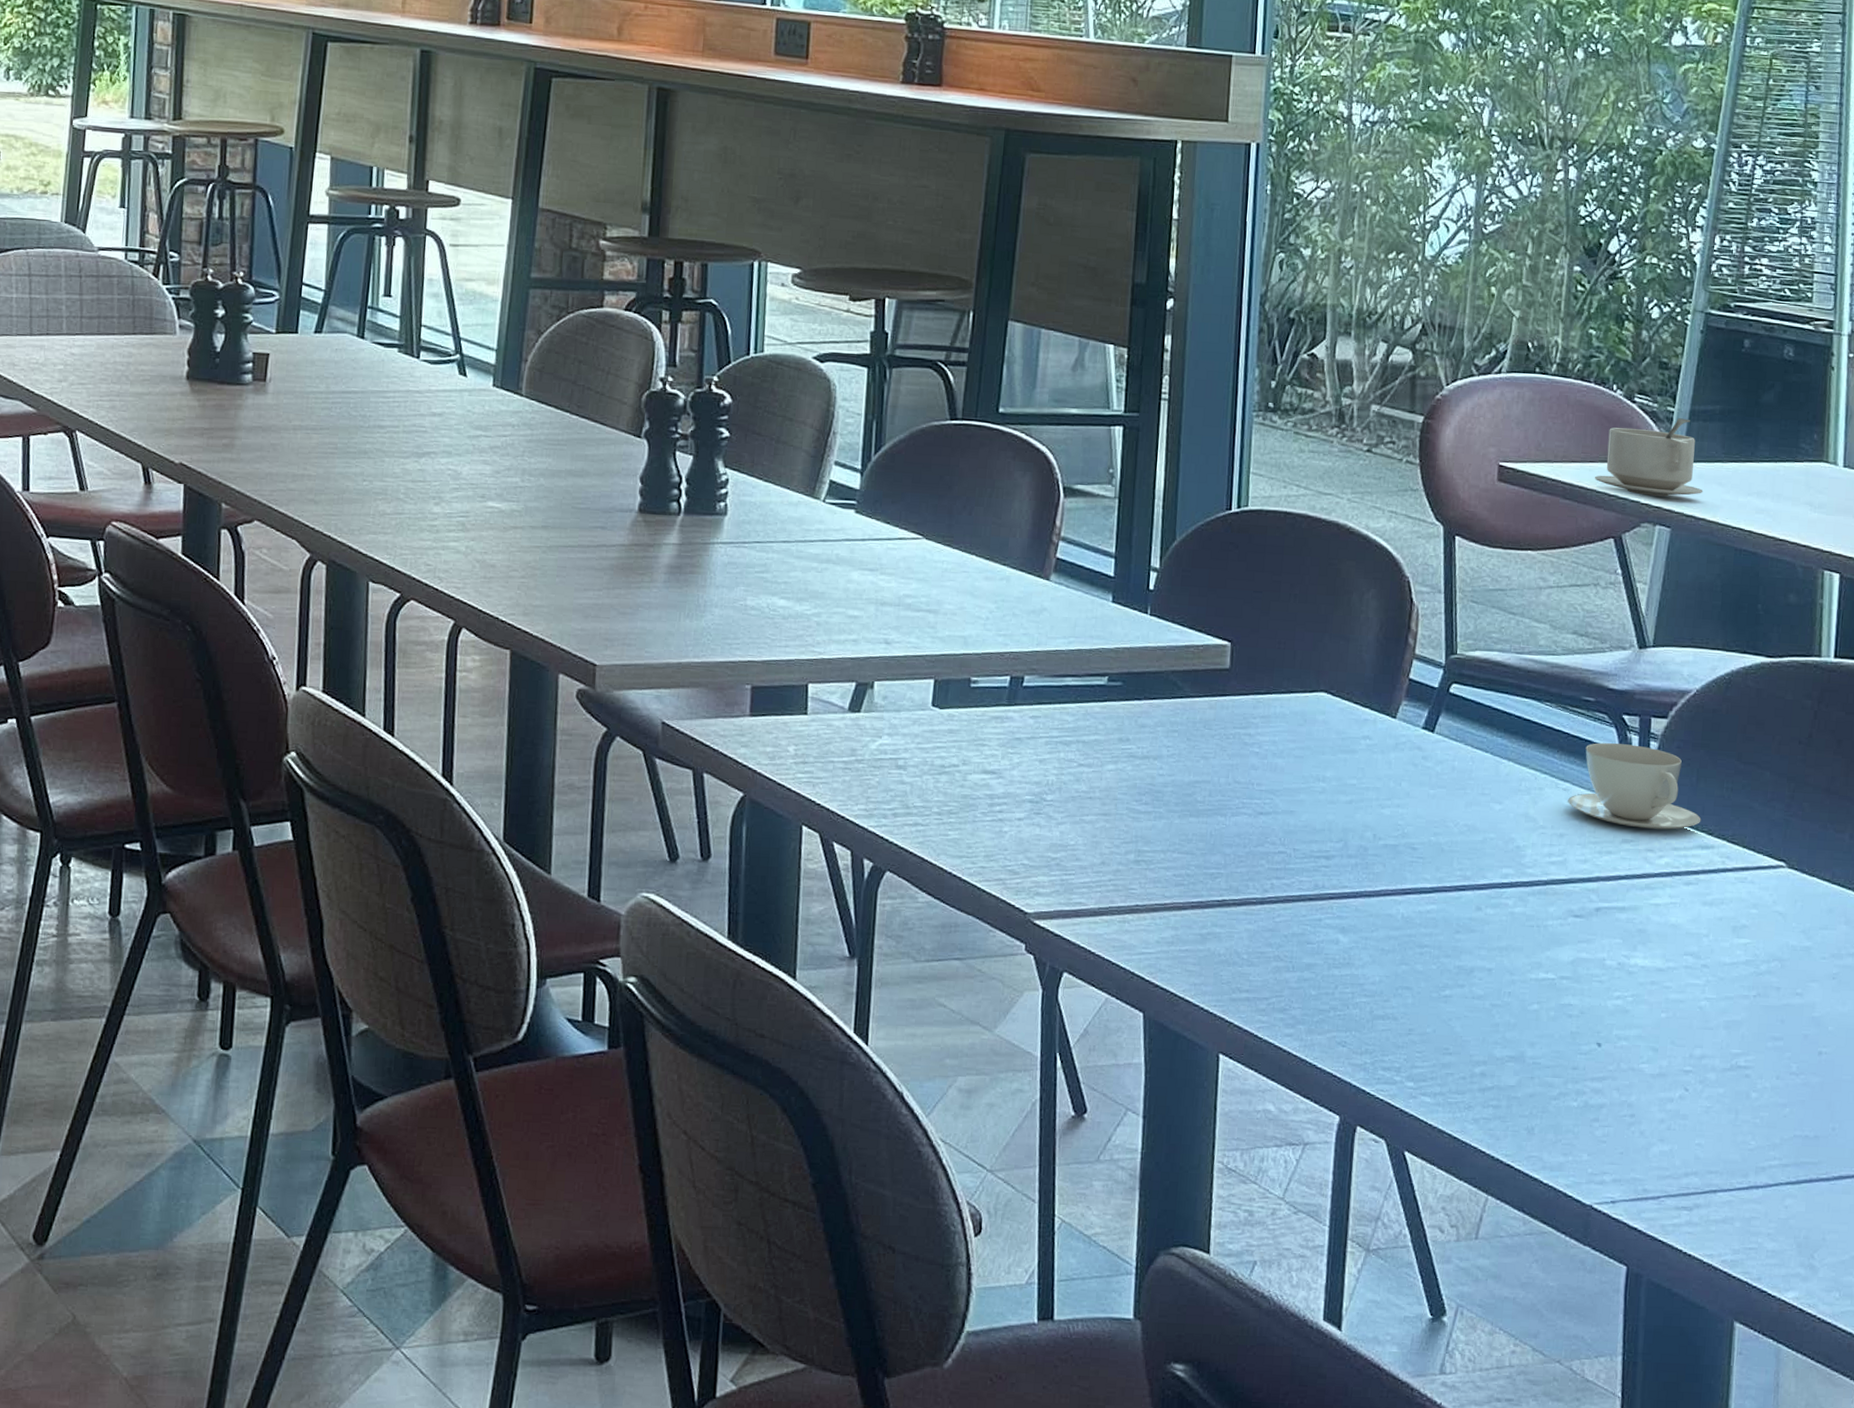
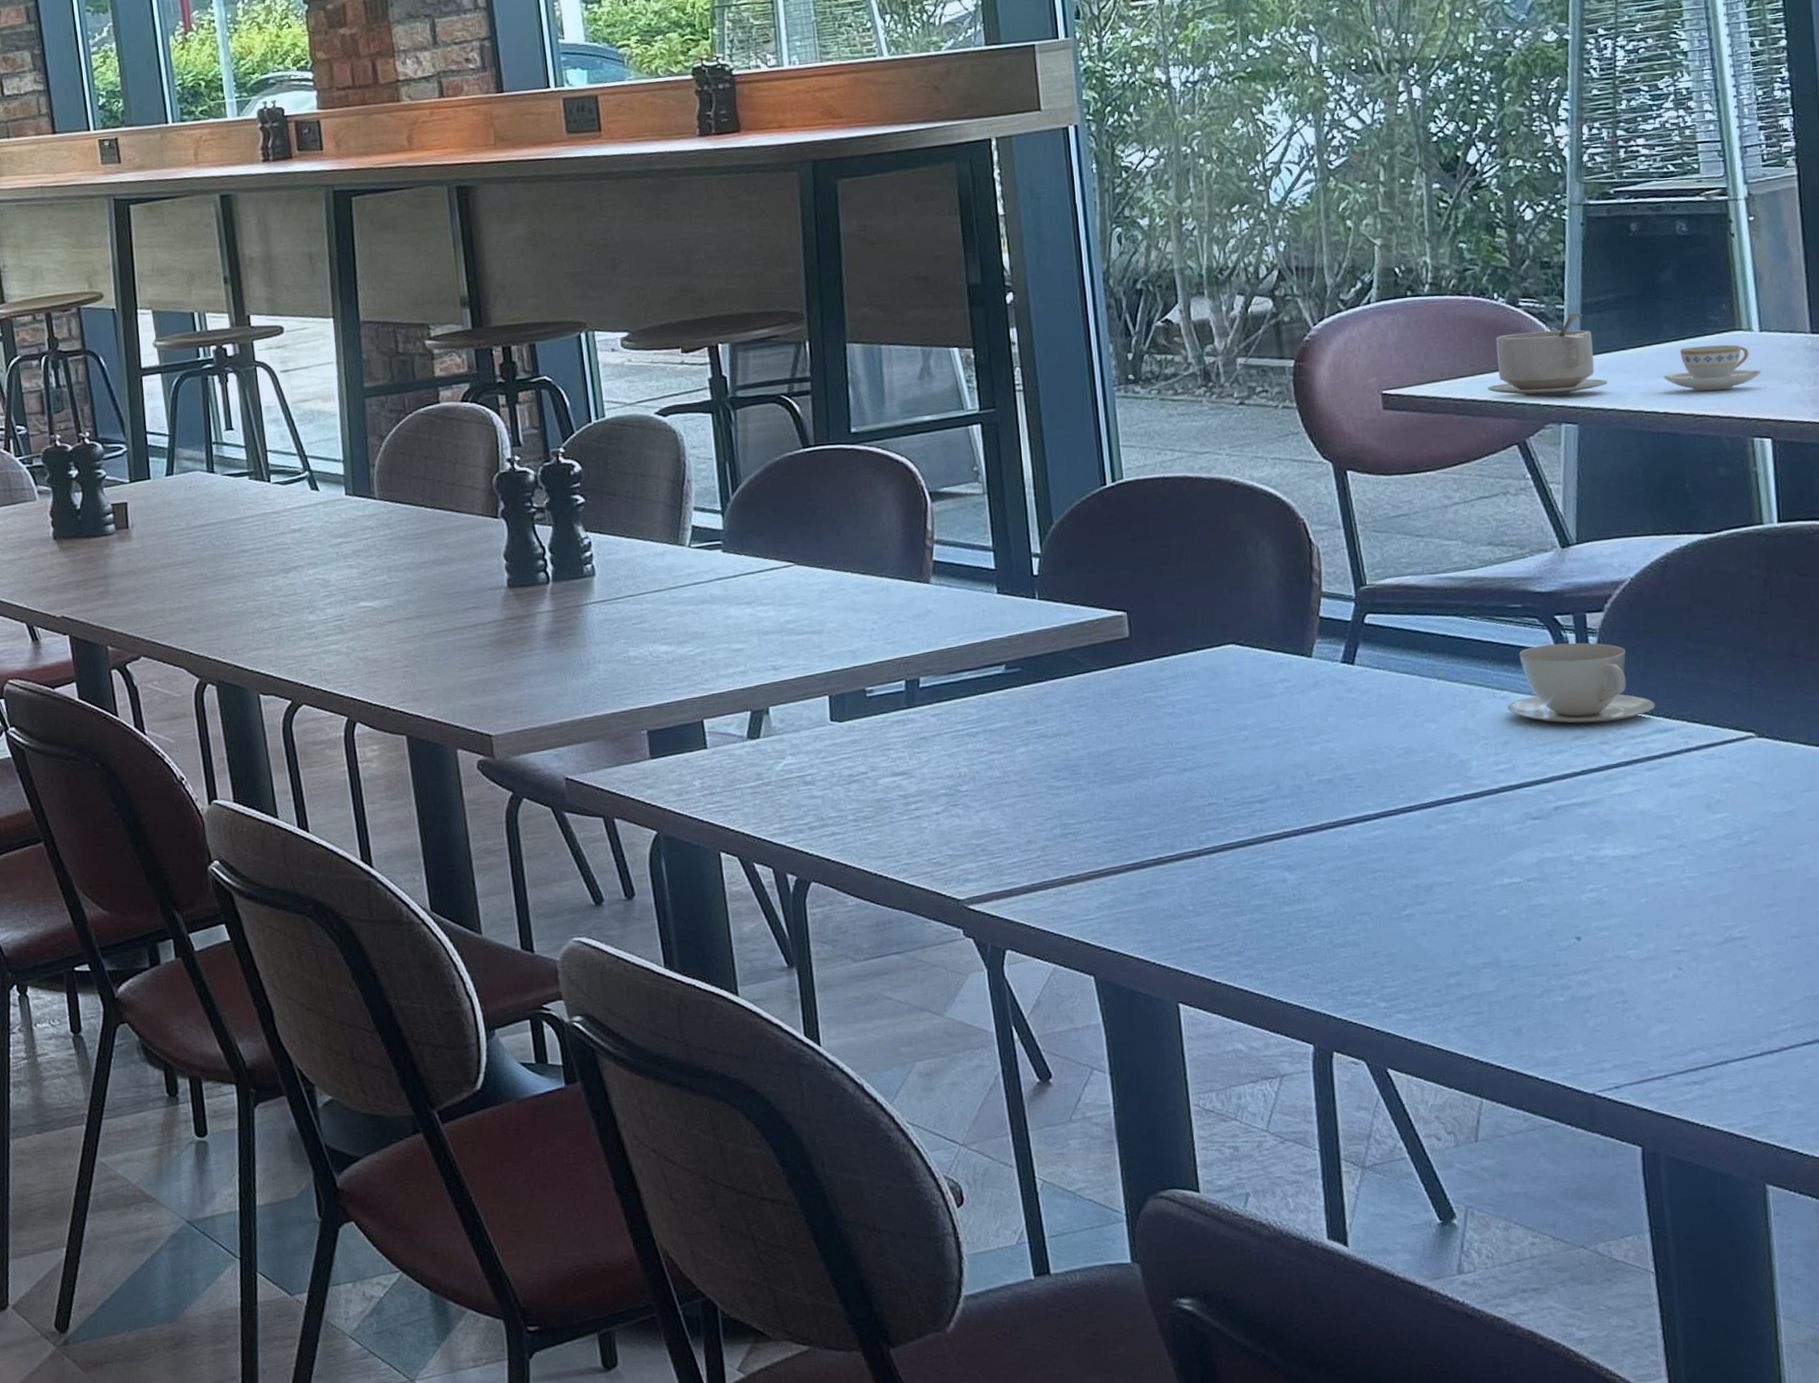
teacup: none [1752,470,1840,518] -> present [1662,344,1762,391]

